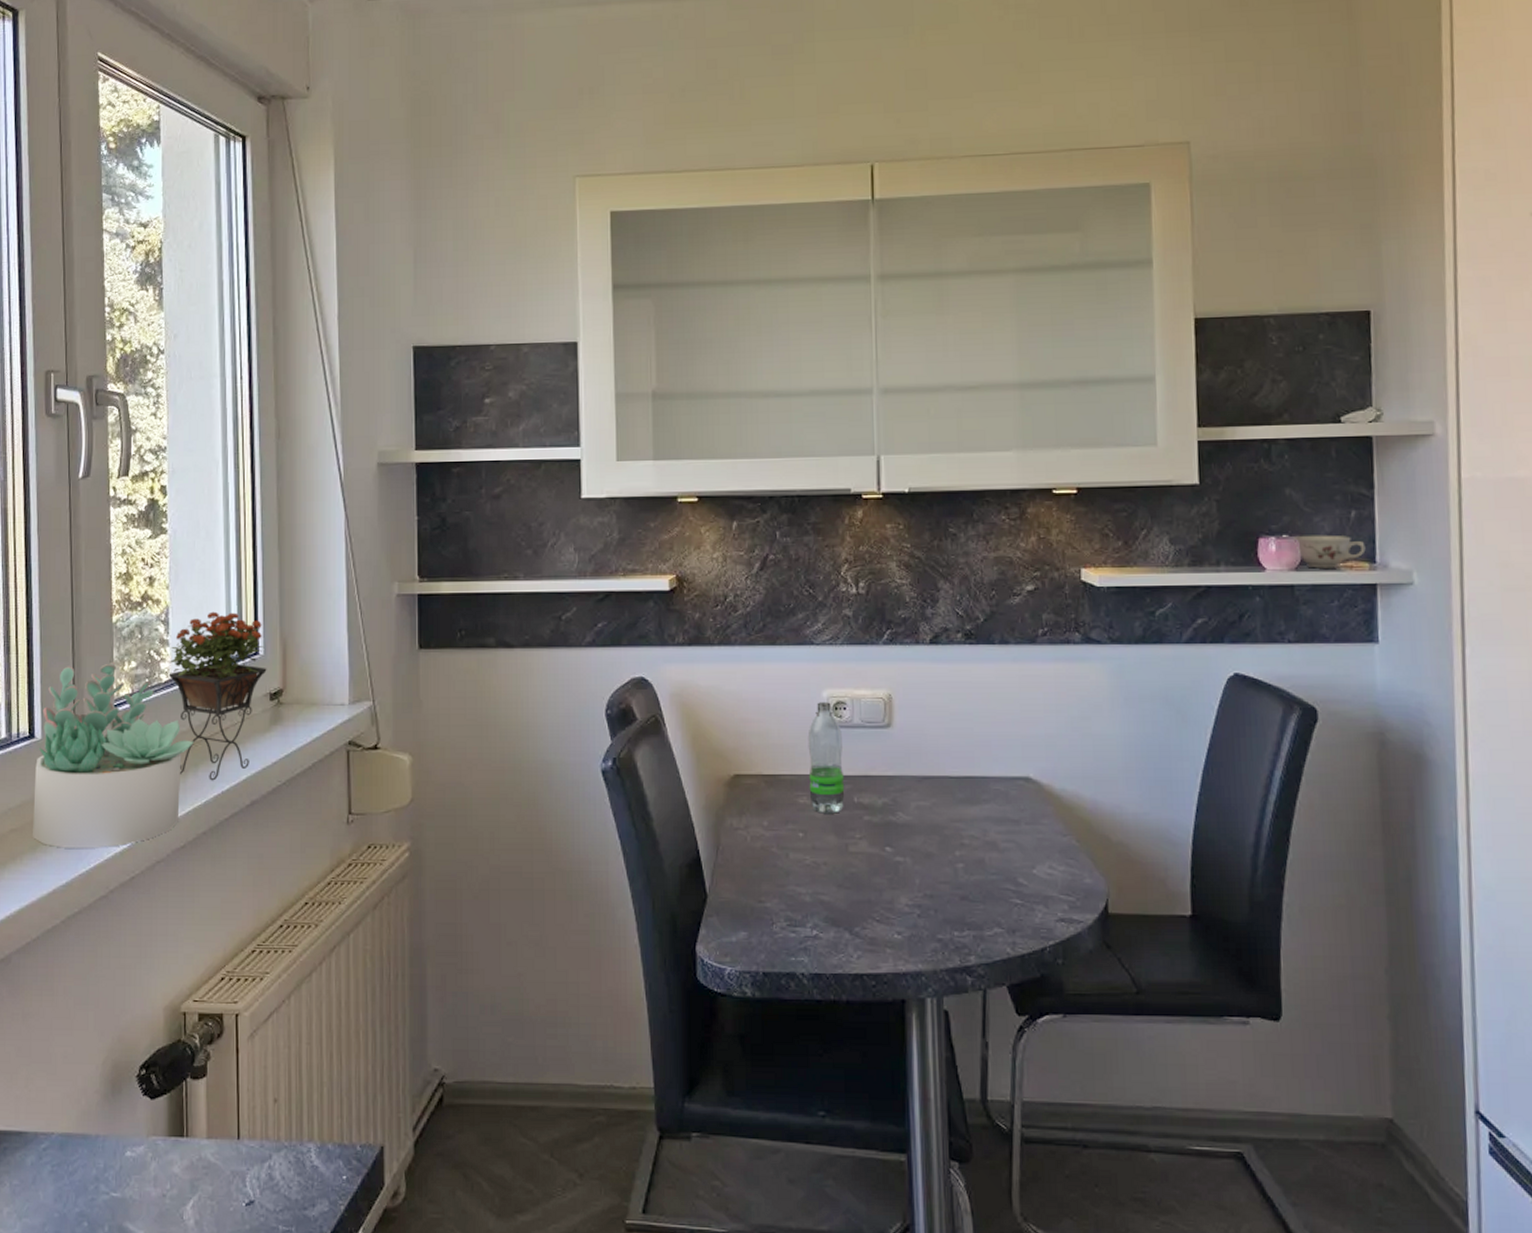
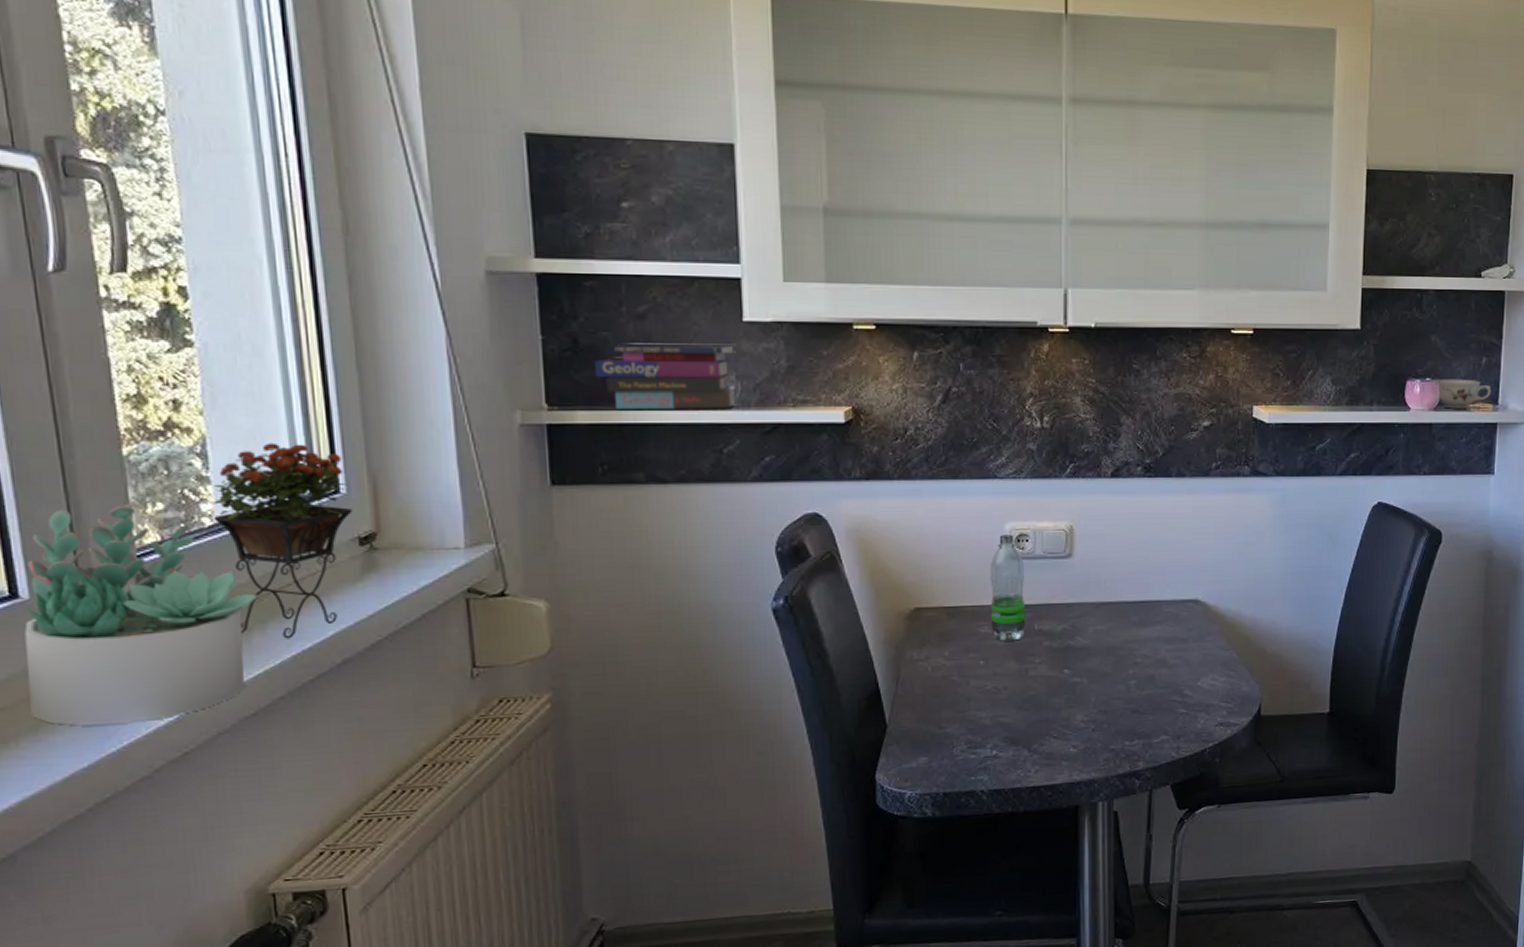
books: none [457,519,575,581] -> present [594,343,736,411]

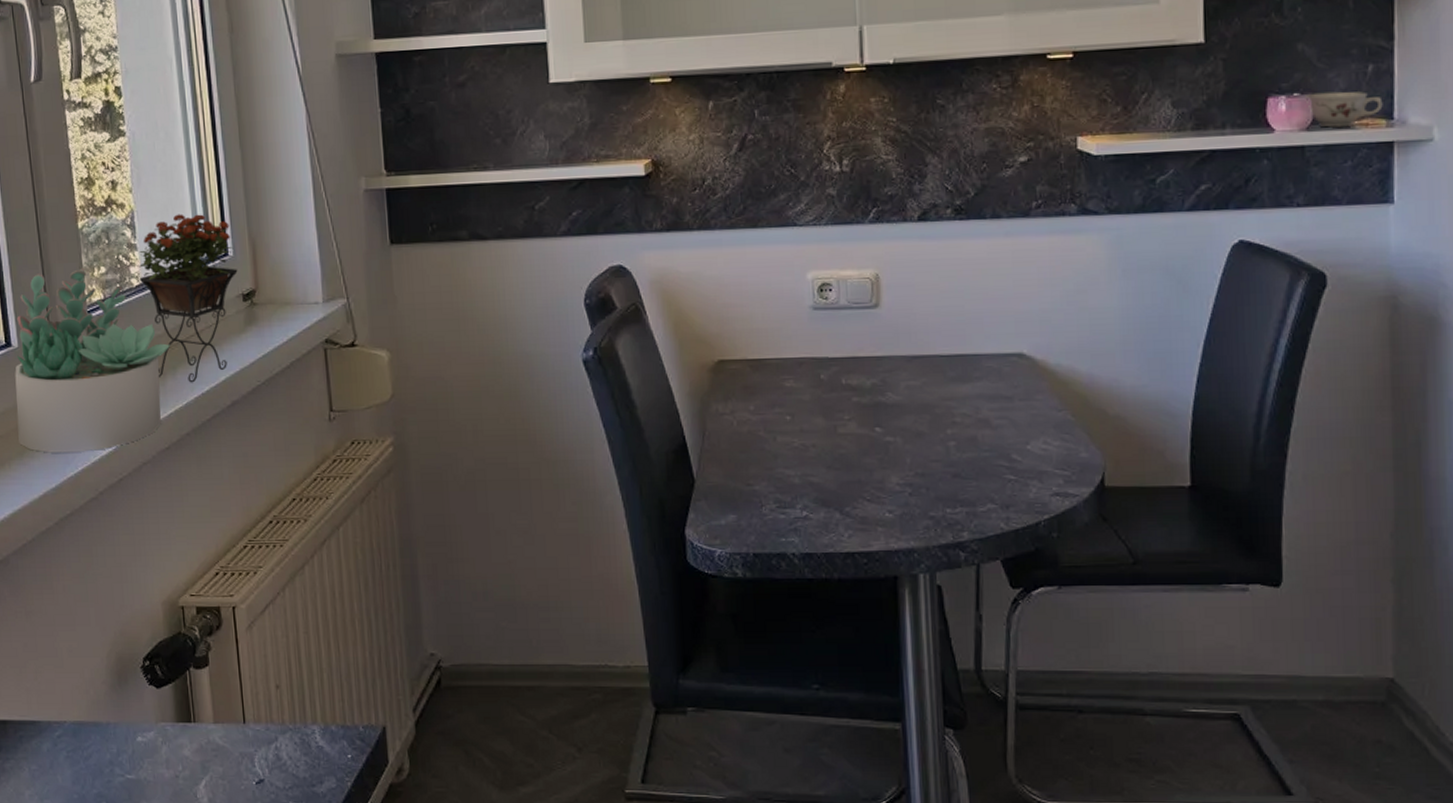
books: present [594,343,736,411] -> none [423,106,545,173]
bottle: present [990,535,1026,642] -> none [792,284,833,396]

